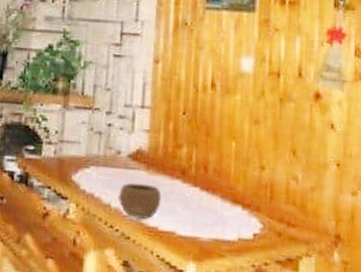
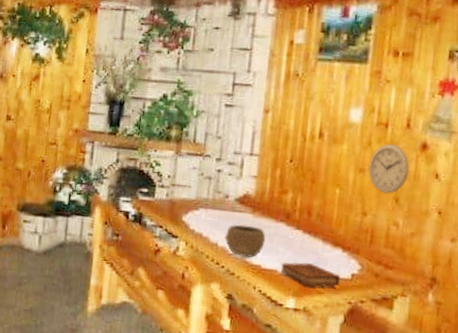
book: none [178,222,243,250] -> present [280,262,341,288]
wall clock: none [263,93,304,146] -> present [368,143,410,194]

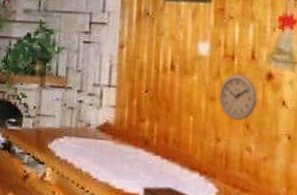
bowl: present [224,224,266,258] -> none [88,151,127,182]

